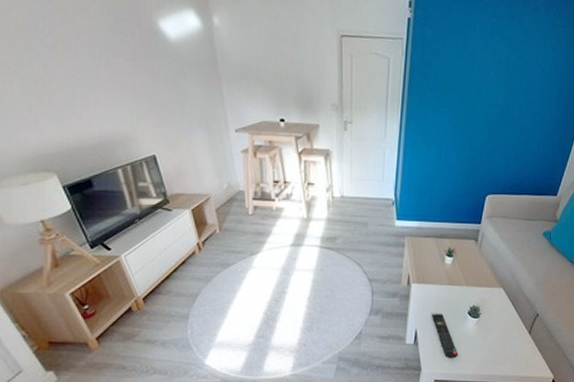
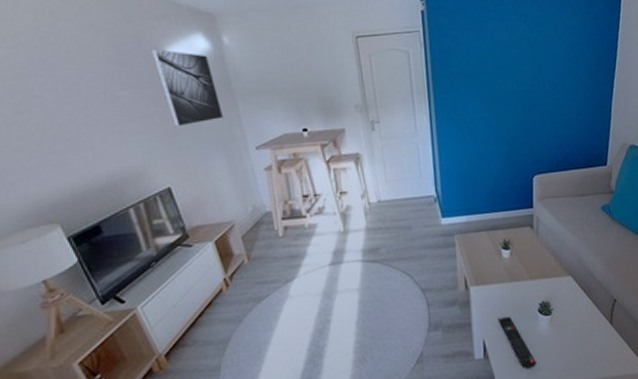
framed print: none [145,20,208,100] -> present [151,49,224,127]

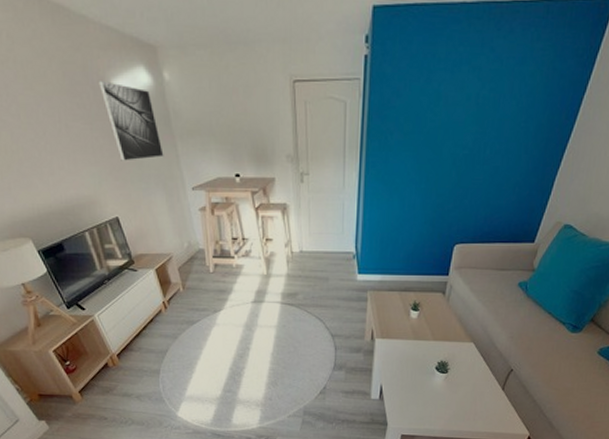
remote control: present [499,316,537,370] -> none [398,368,426,414]

